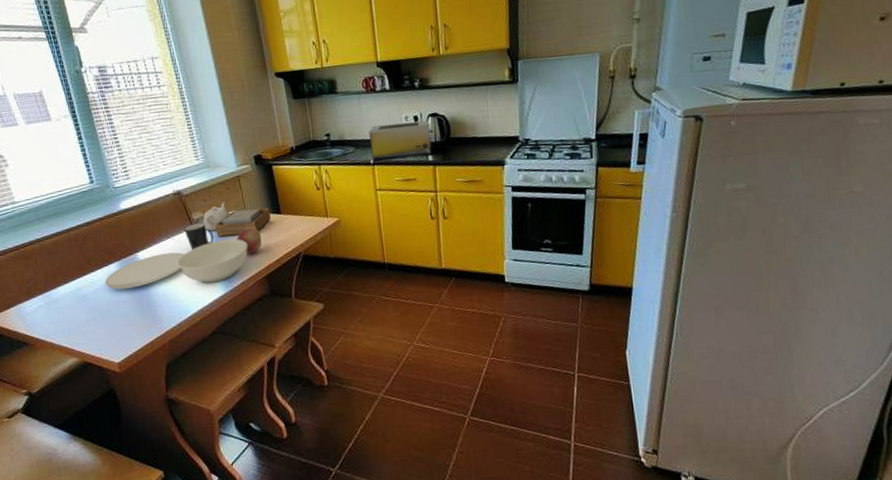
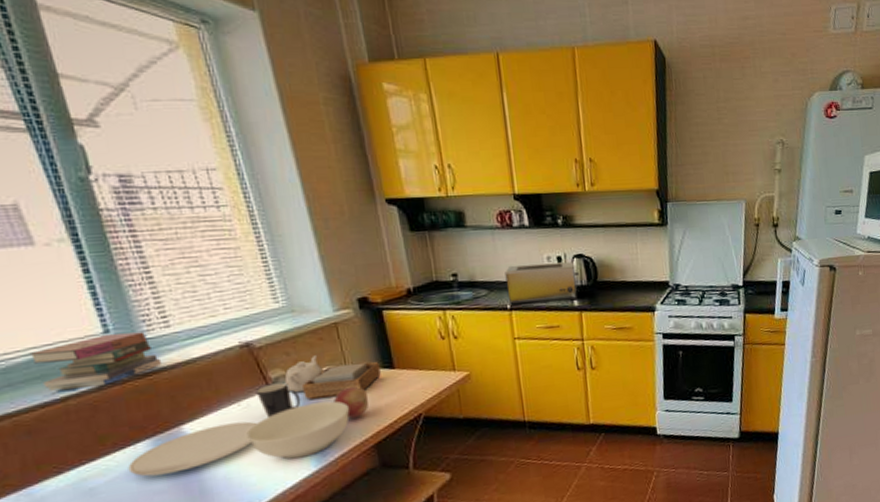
books: none [48,182,125,224] -> present [29,332,163,391]

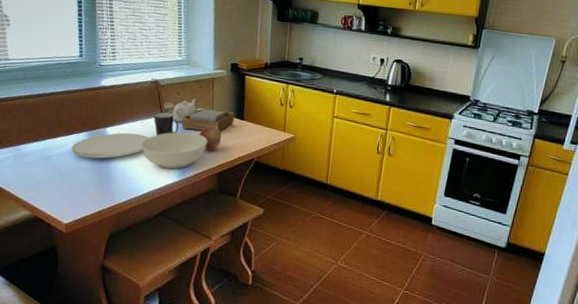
books: present [29,332,163,391] -> none [39,58,106,91]
toaster: present [505,262,579,305] -> none [336,59,395,97]

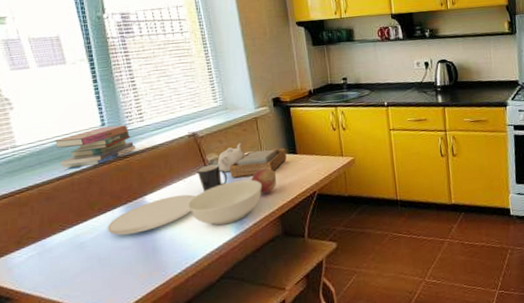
books: none [39,58,106,91] -> present [54,125,136,168]

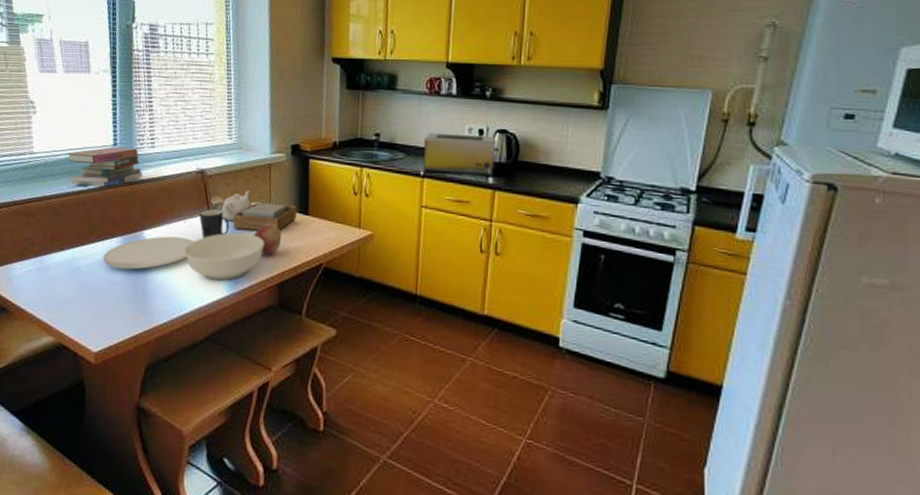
toaster: none [383,66,443,103] -> present [422,132,499,177]

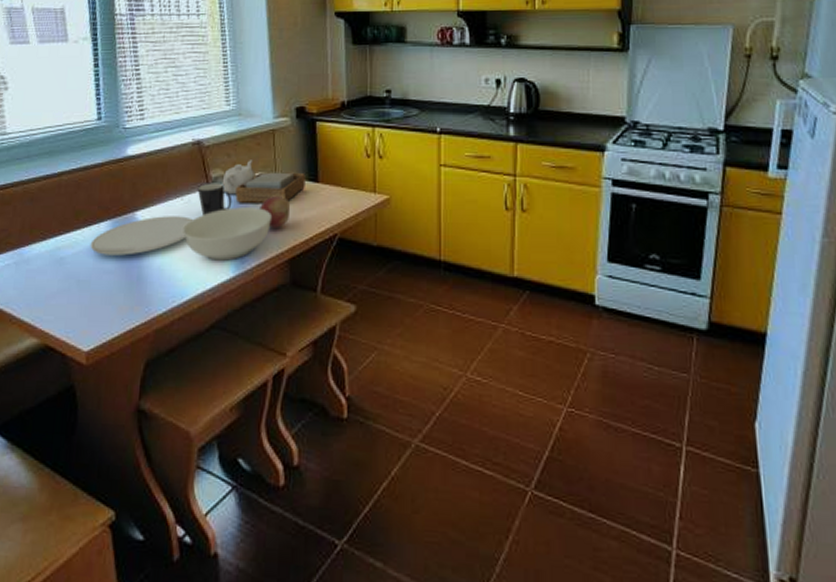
books: present [67,147,143,187] -> none [46,122,133,166]
toaster: present [422,132,499,177] -> none [439,85,518,130]

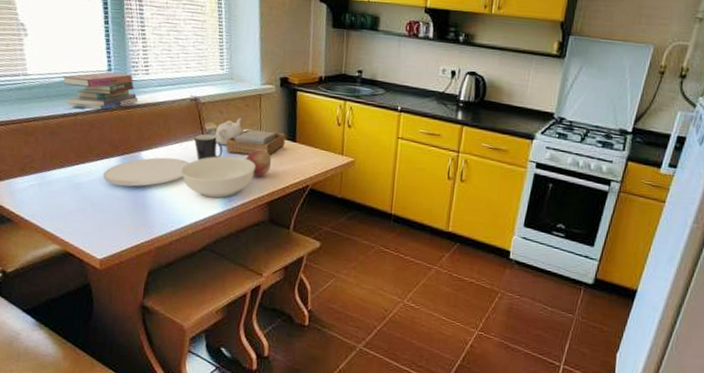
books: none [46,122,133,166] -> present [62,72,139,110]

